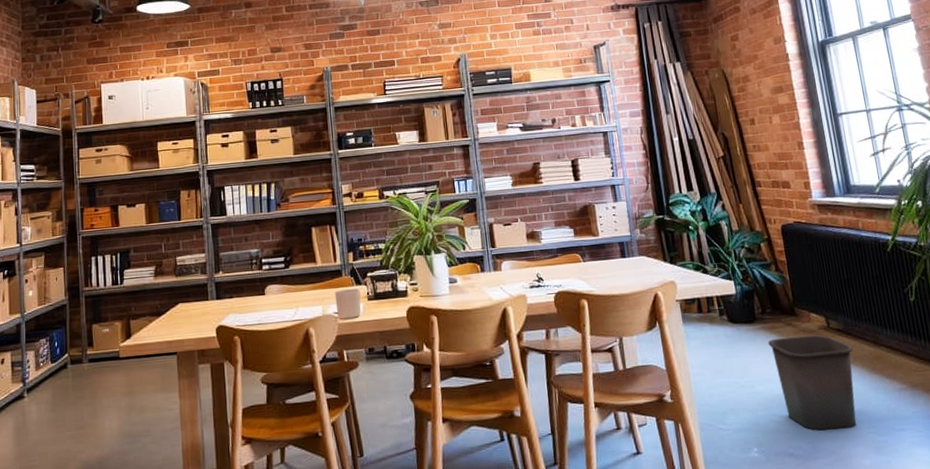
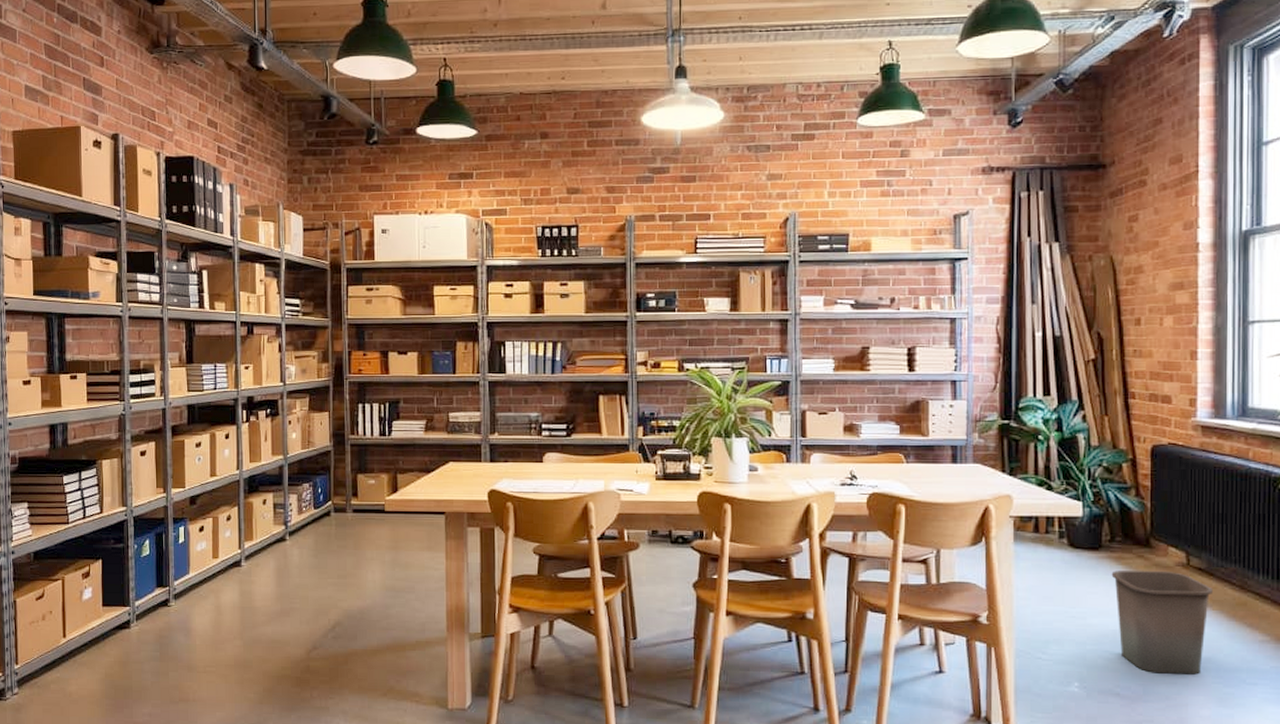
mug: present [335,288,362,319] -> none [619,465,648,497]

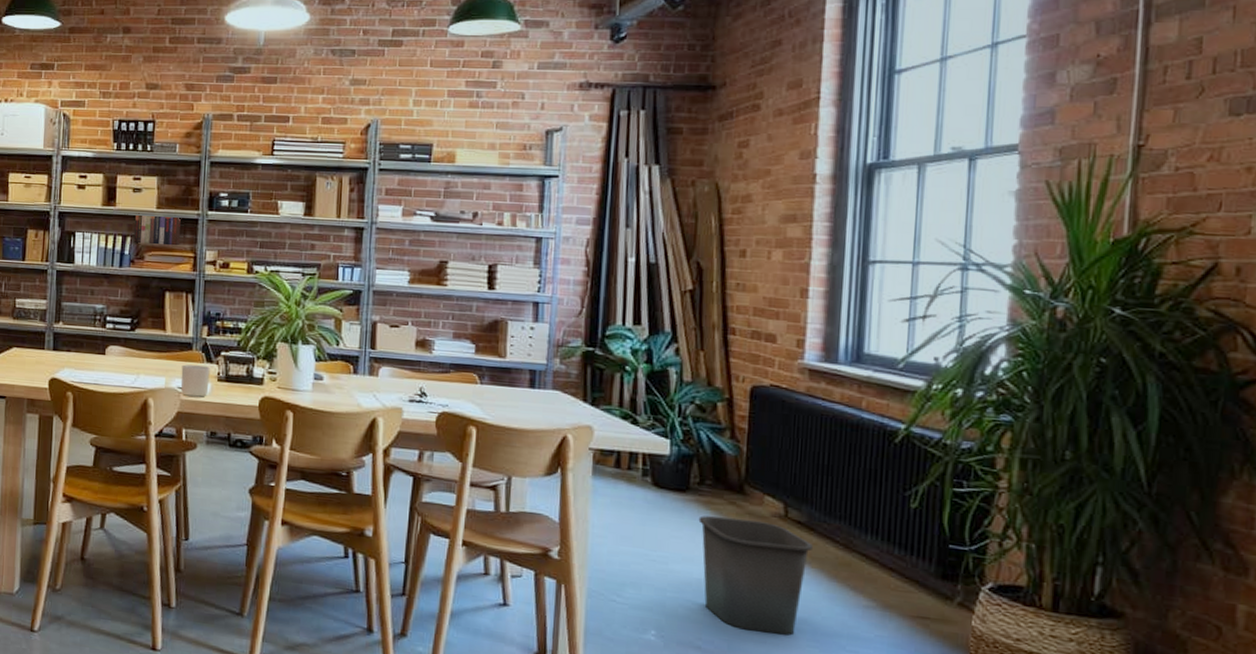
books: none [565,318,611,349] -> present [134,213,182,246]
mug: none [619,465,648,497] -> present [180,364,210,397]

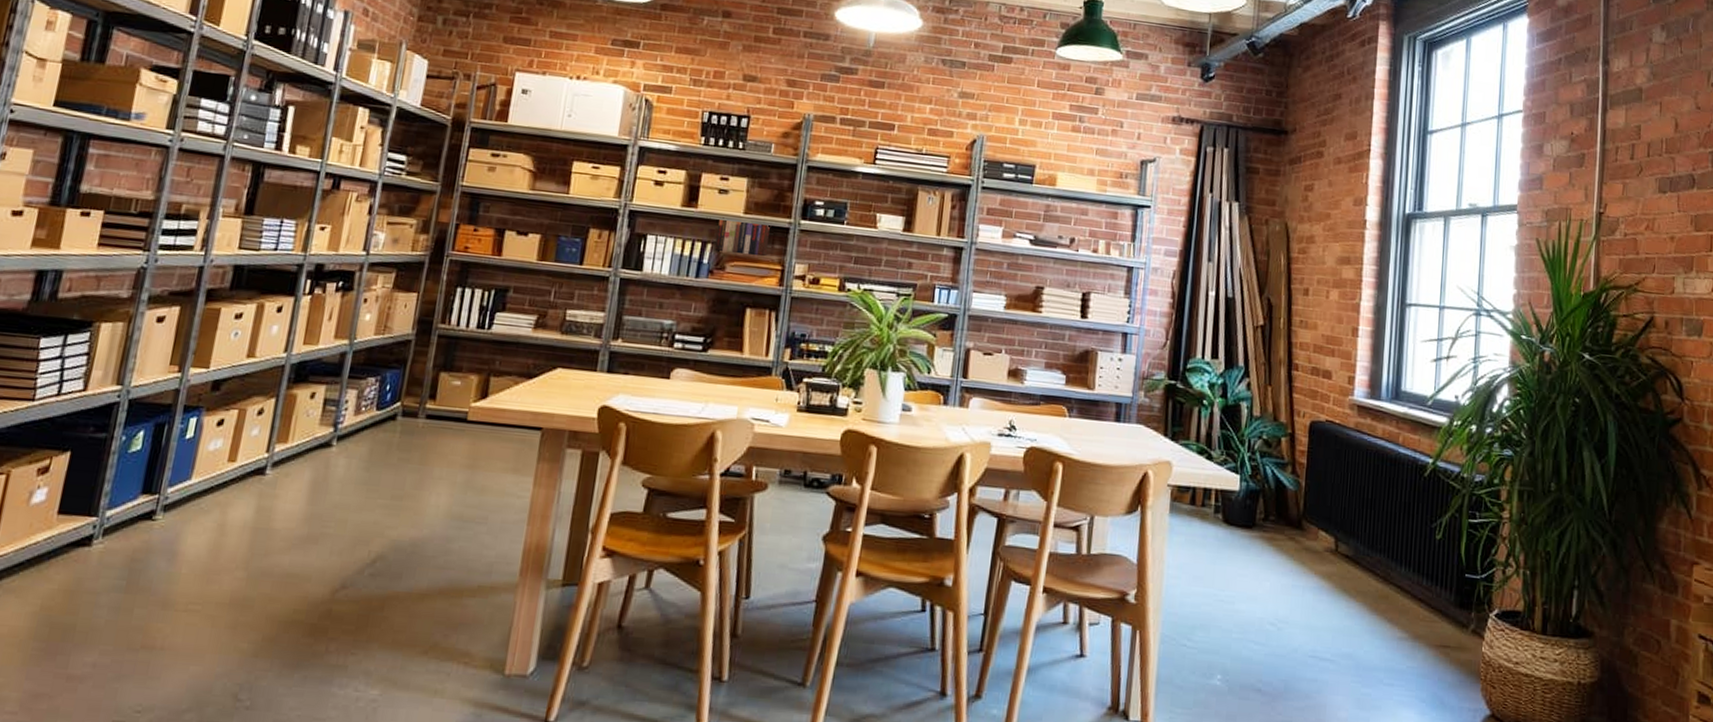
mug: present [180,364,210,397] -> none [754,392,790,430]
waste bin: present [698,516,813,636] -> none [1262,552,1358,672]

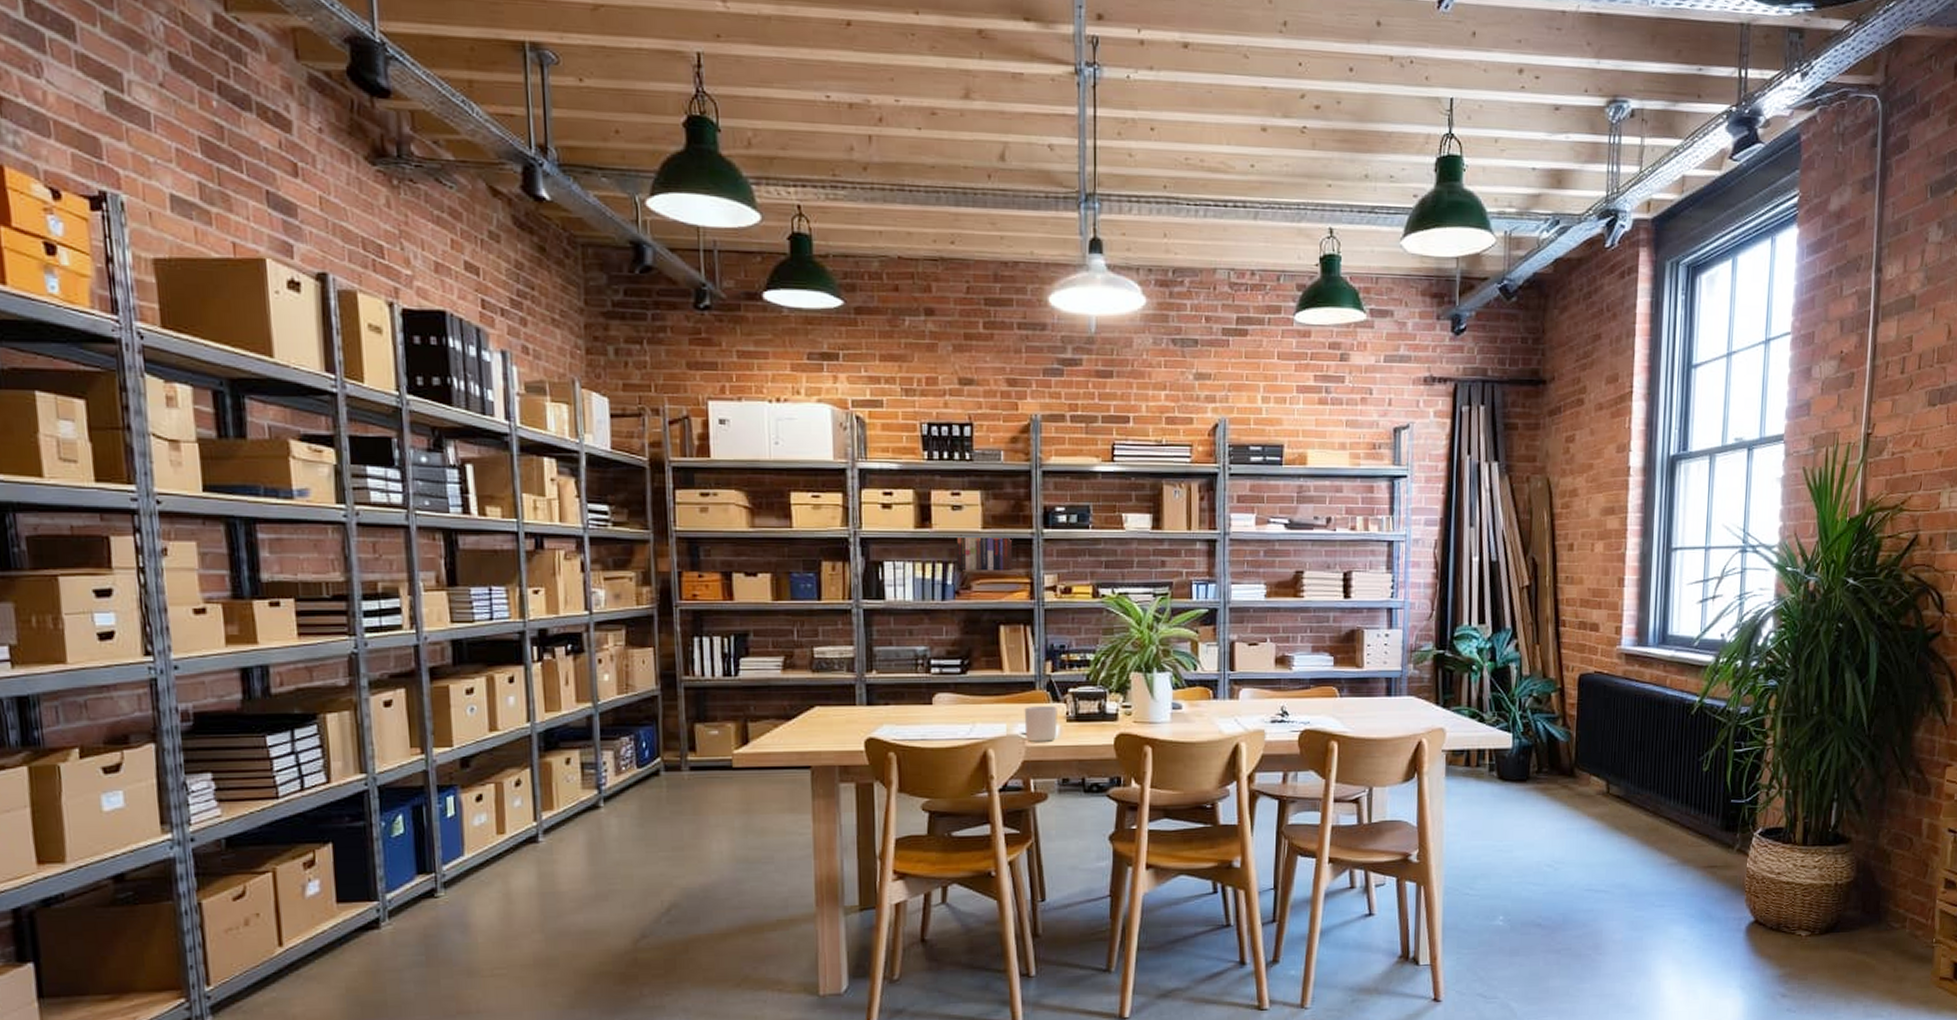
mug: none [754,392,790,430] -> present [1024,705,1057,742]

